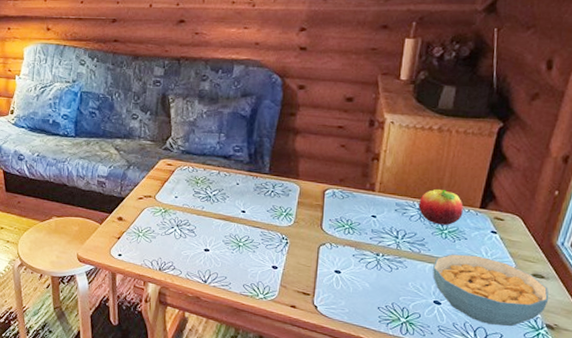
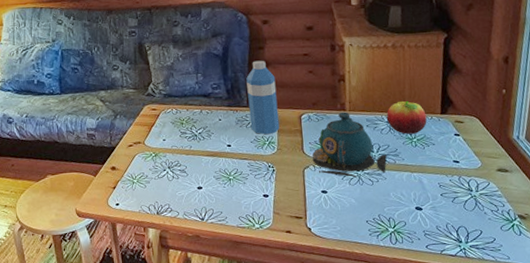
water bottle: none [269,127,303,206] -> present [246,60,280,135]
teapot: none [330,192,413,262] -> present [312,112,387,178]
cereal bowl: present [433,254,549,326] -> none [409,158,516,223]

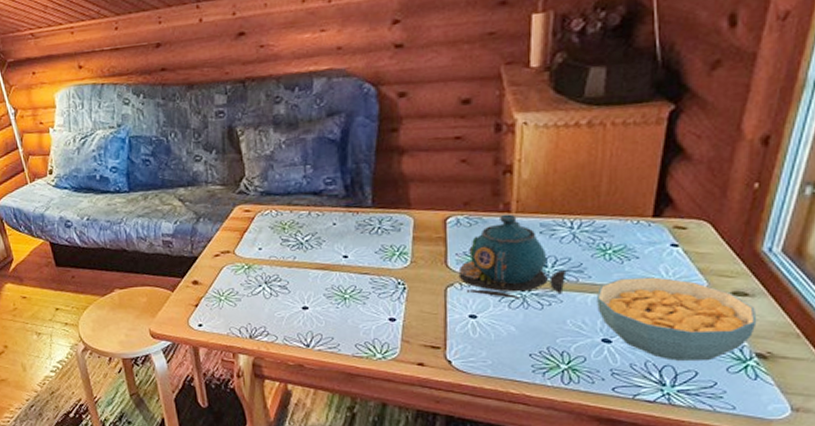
water bottle: present [246,60,280,135] -> none [372,146,416,243]
fruit: present [386,100,427,134] -> none [569,198,630,244]
cereal bowl: none [409,158,516,223] -> present [597,277,757,361]

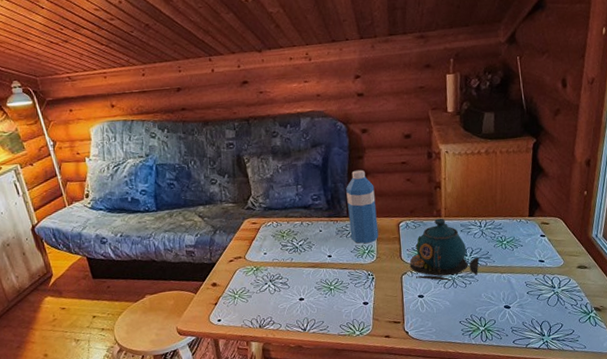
water bottle: none [372,146,416,243] -> present [346,169,379,244]
cereal bowl: present [597,277,757,361] -> none [499,258,593,318]

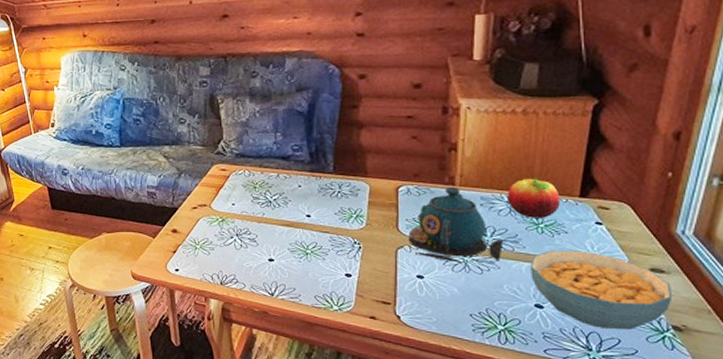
water bottle: present [346,169,379,244] -> none [334,121,371,207]
fruit: none [479,204,516,237] -> present [506,178,560,218]
cereal bowl: none [499,258,593,318] -> present [531,250,673,329]

